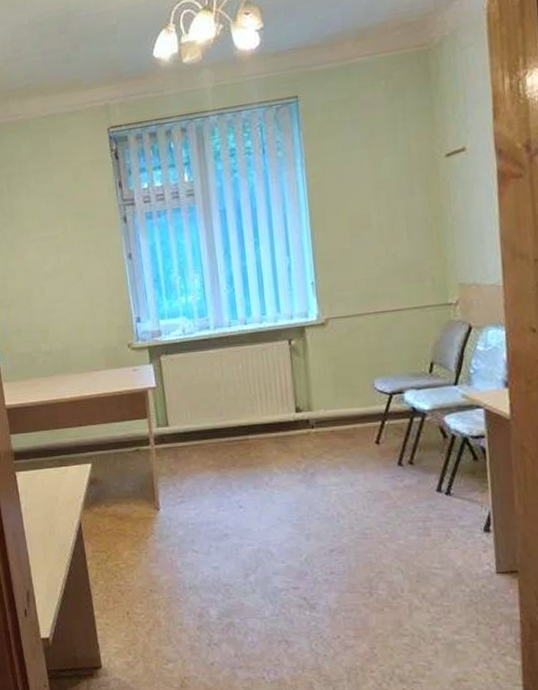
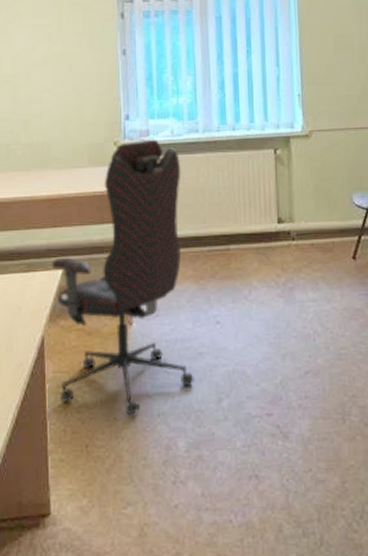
office chair: none [81,338,221,588] -> present [51,139,194,415]

